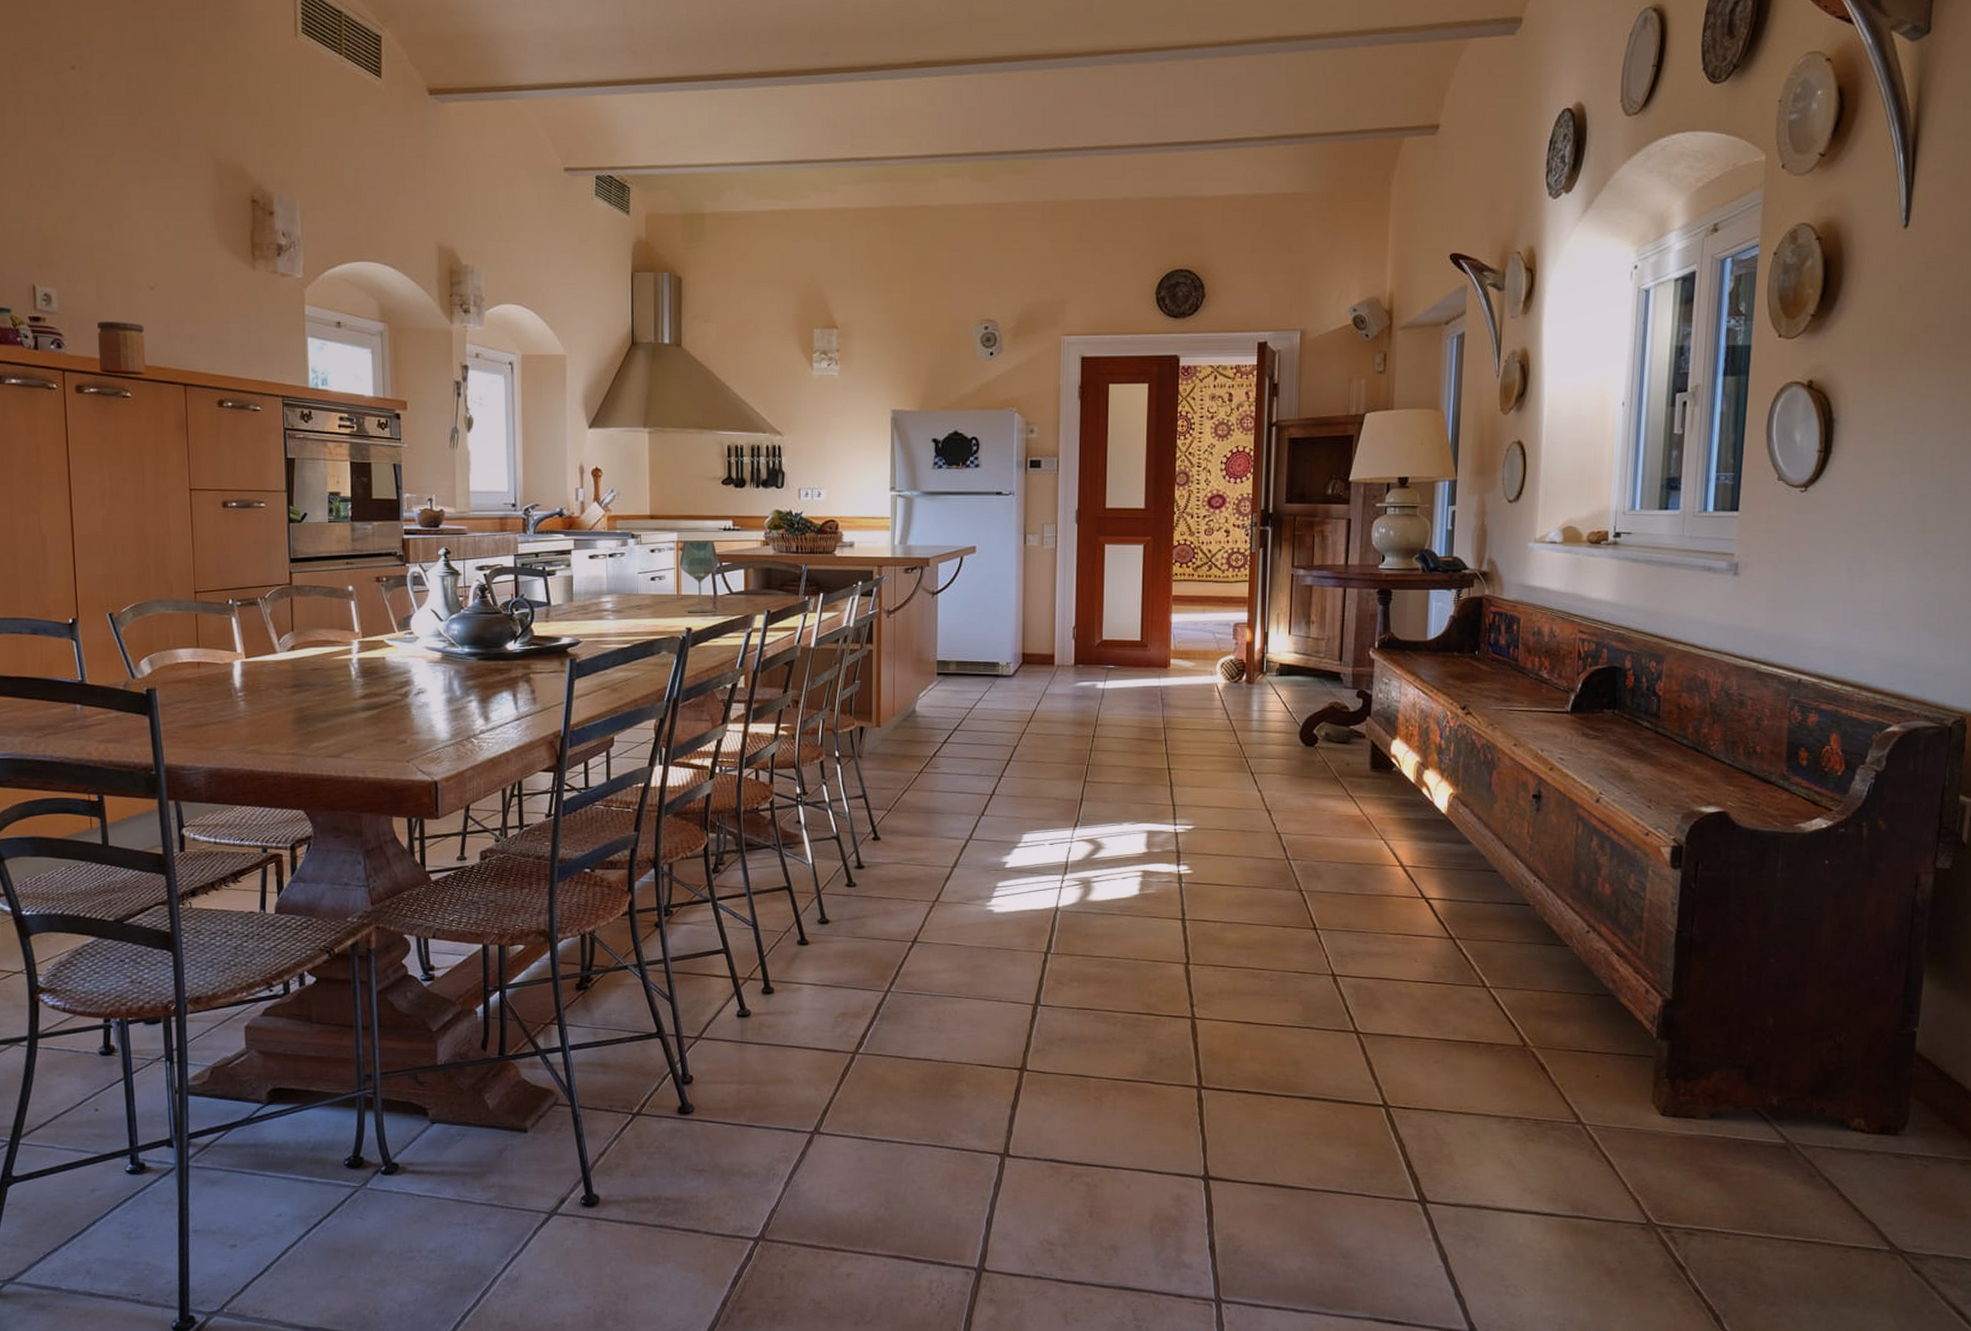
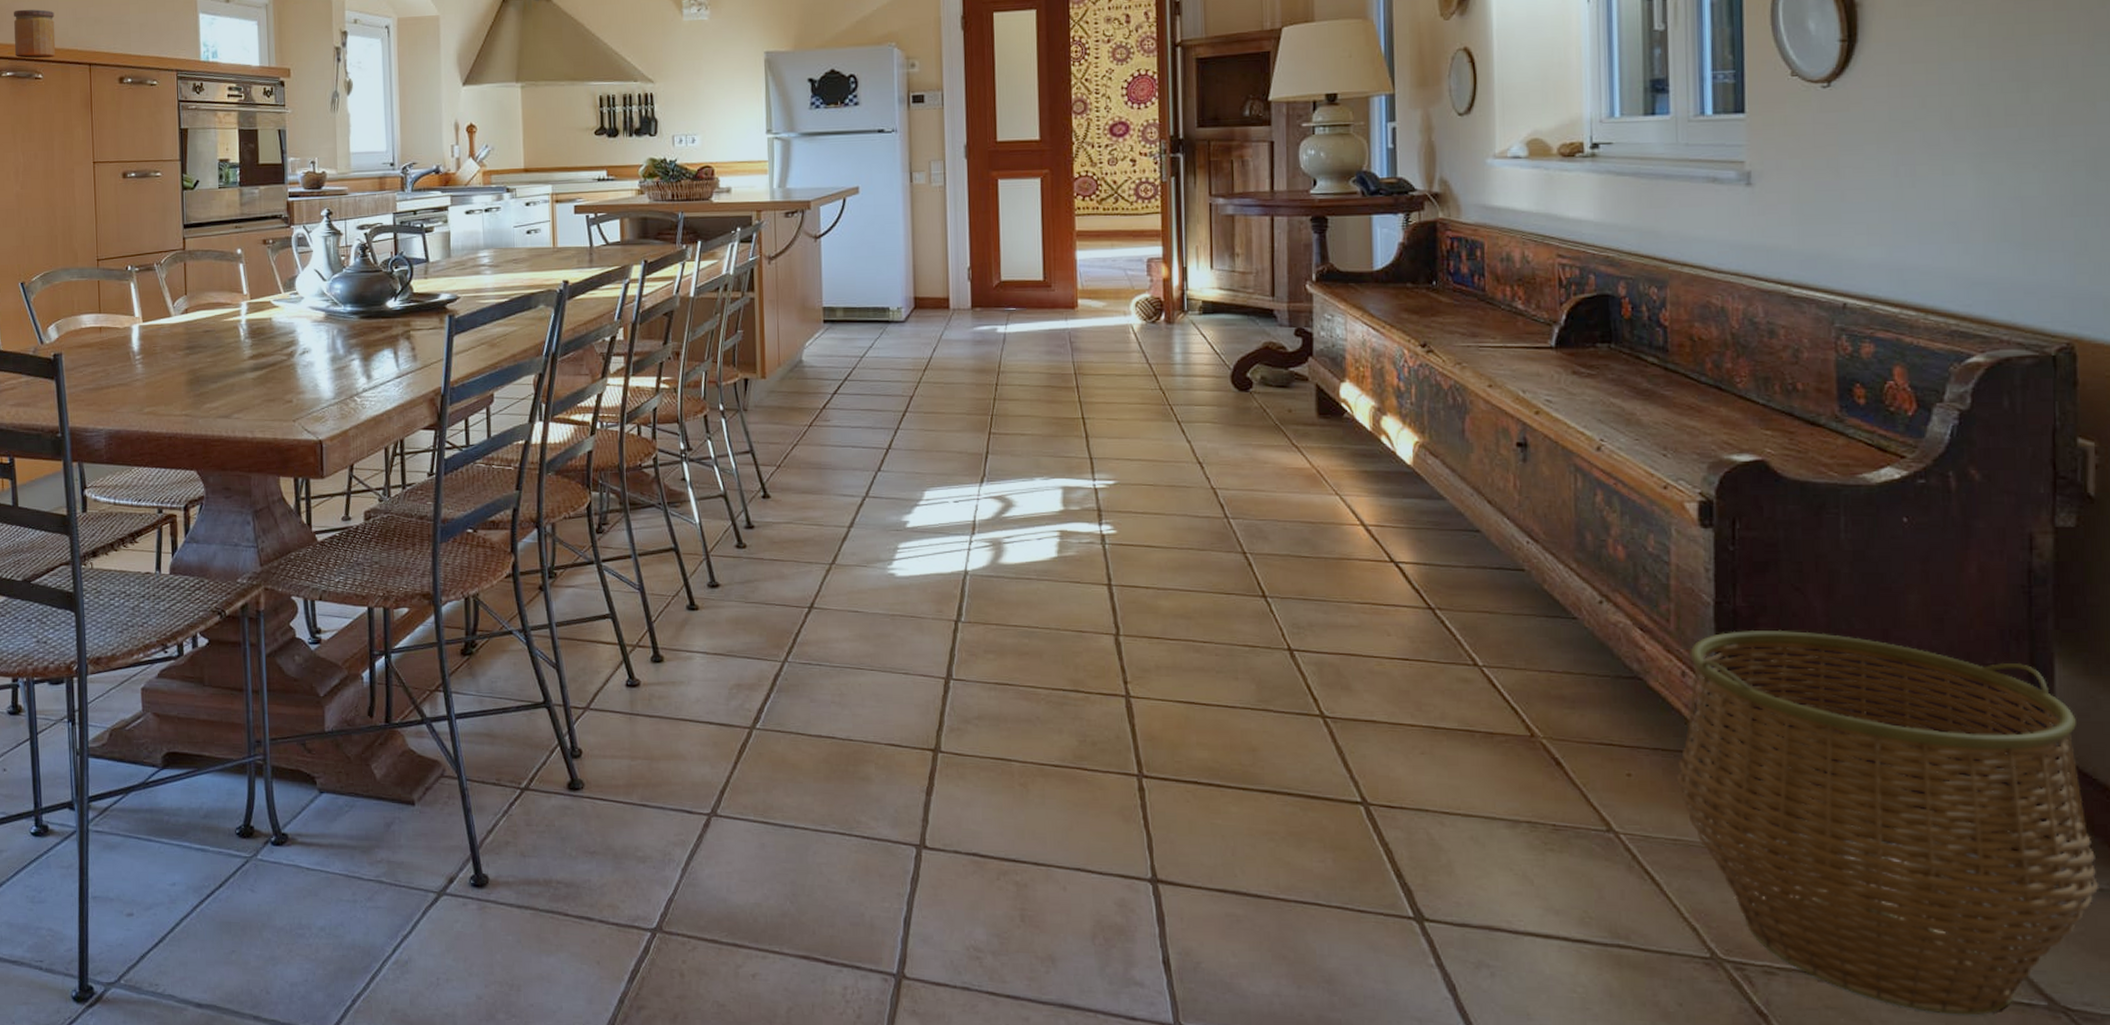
wine glass: present [680,541,719,613] -> none [555,192,594,265]
basket: none [1634,954,1936,1260] -> present [1676,629,2100,1015]

